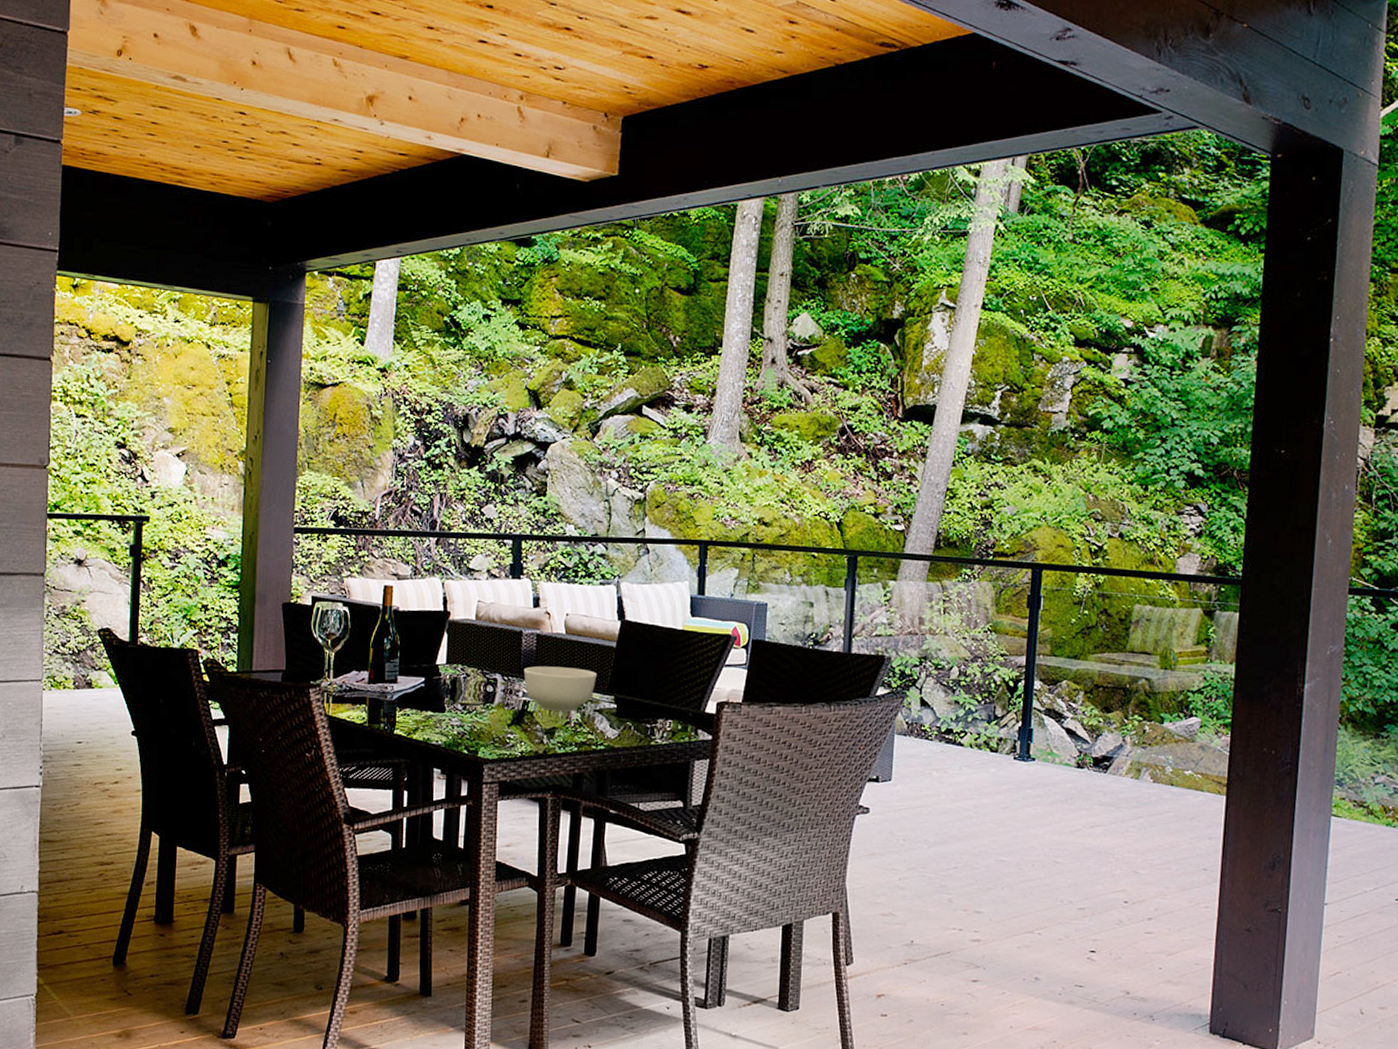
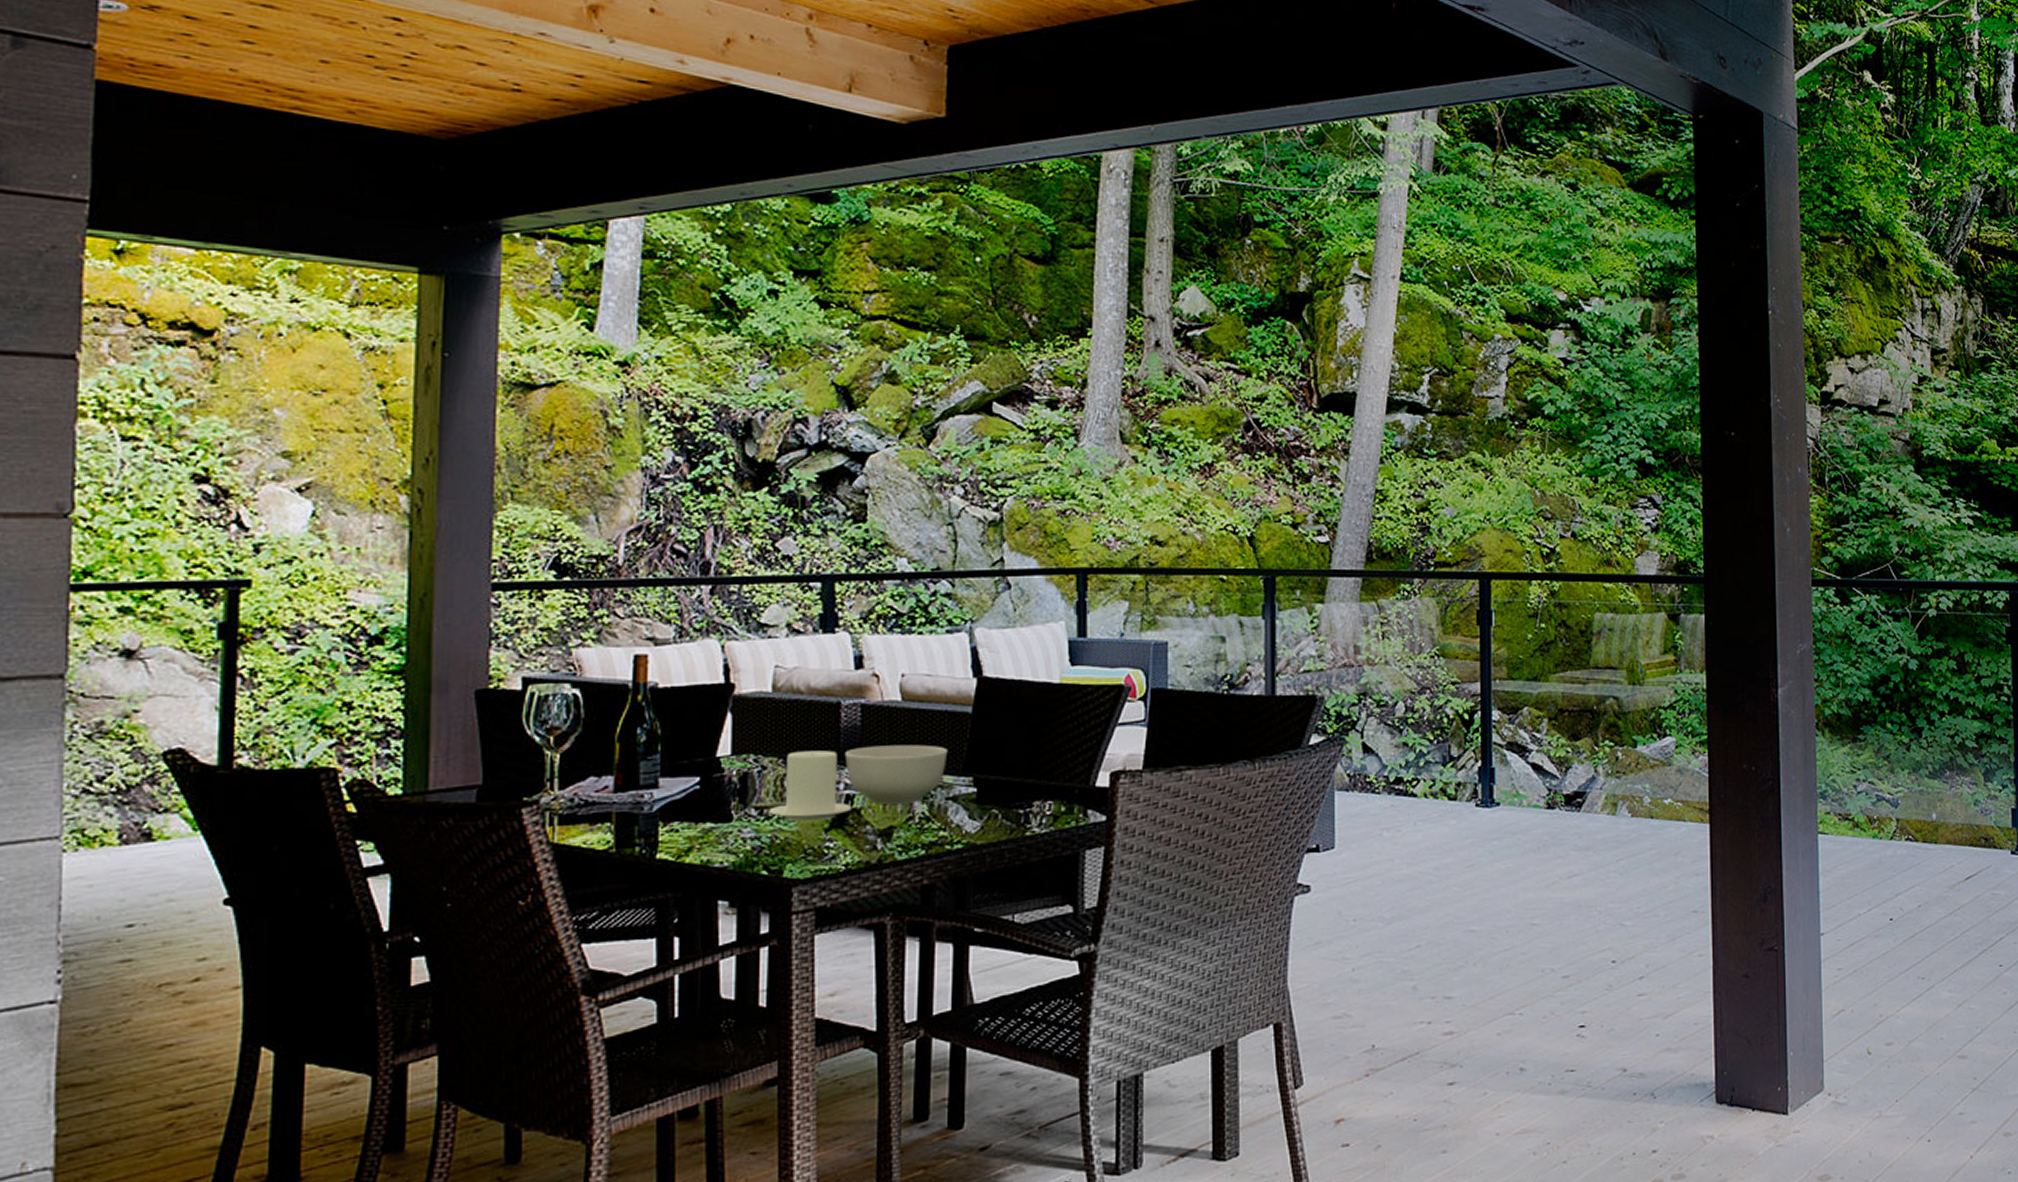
candle: none [470,665,528,718] -> present [769,750,852,822]

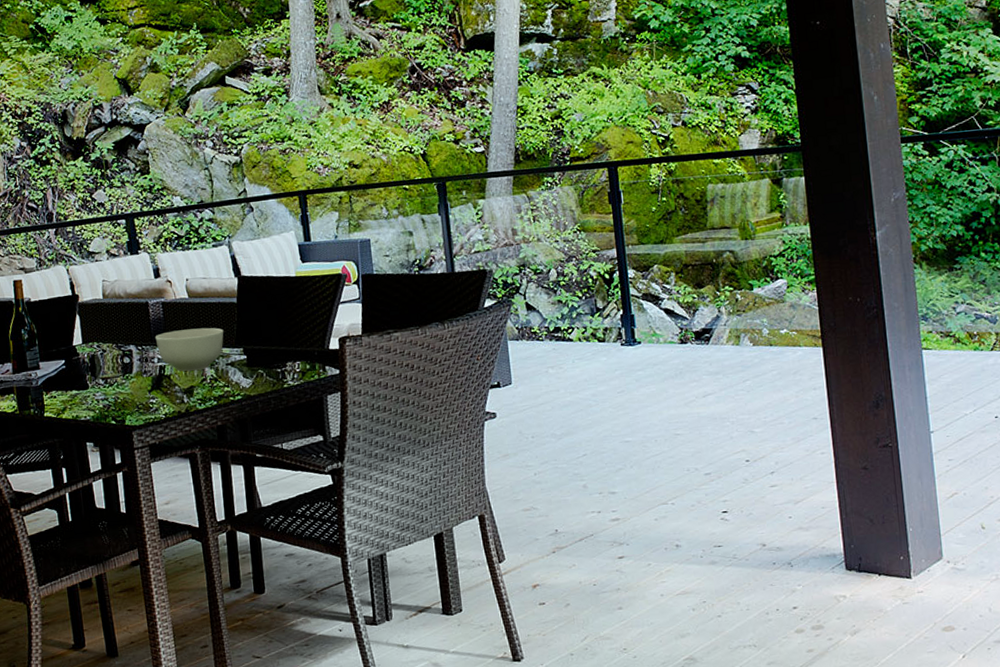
candle: present [769,750,852,822] -> none [111,336,165,387]

